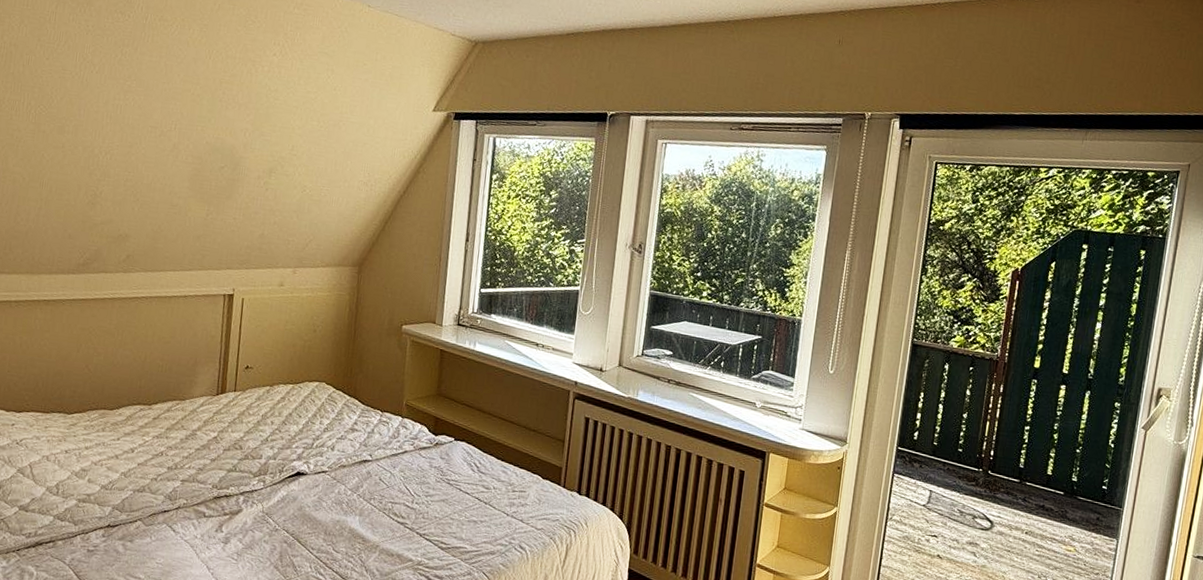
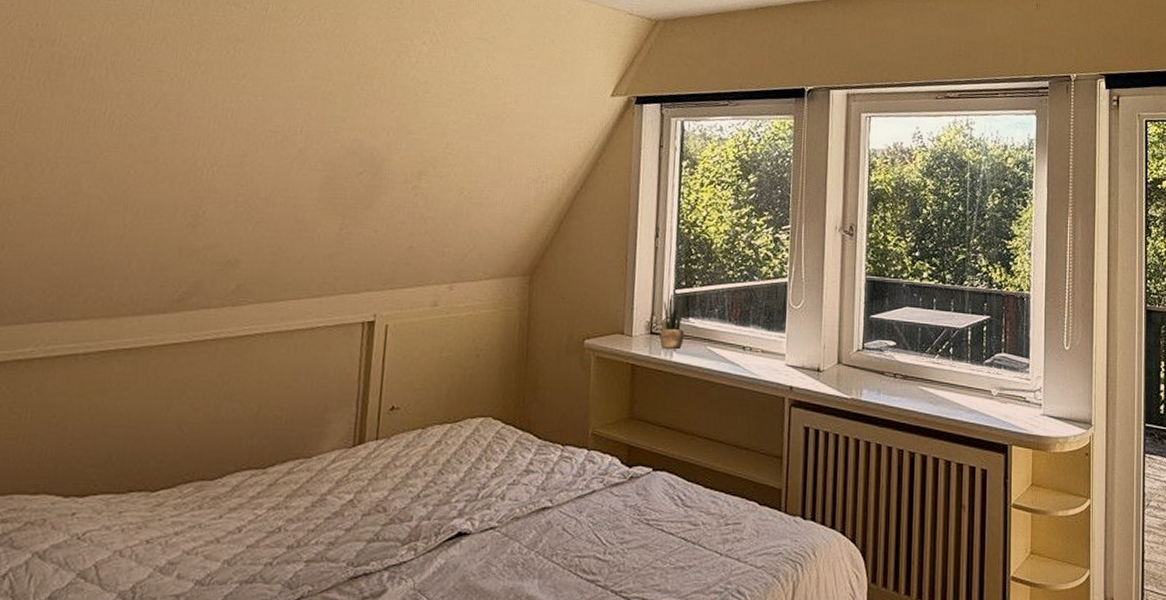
potted plant: none [465,292,489,341] -> present [659,293,685,350]

